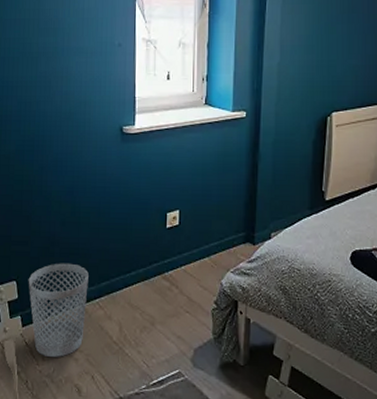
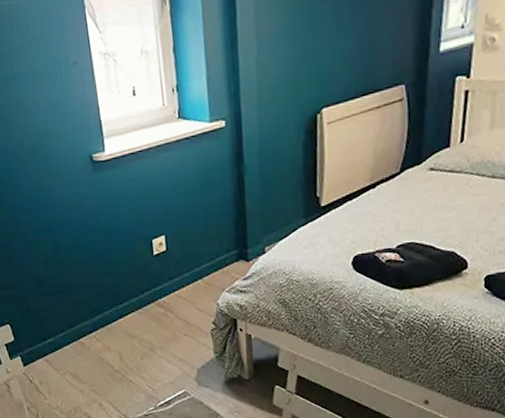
wastebasket: present [28,263,89,357] -> none [21,301,86,391]

